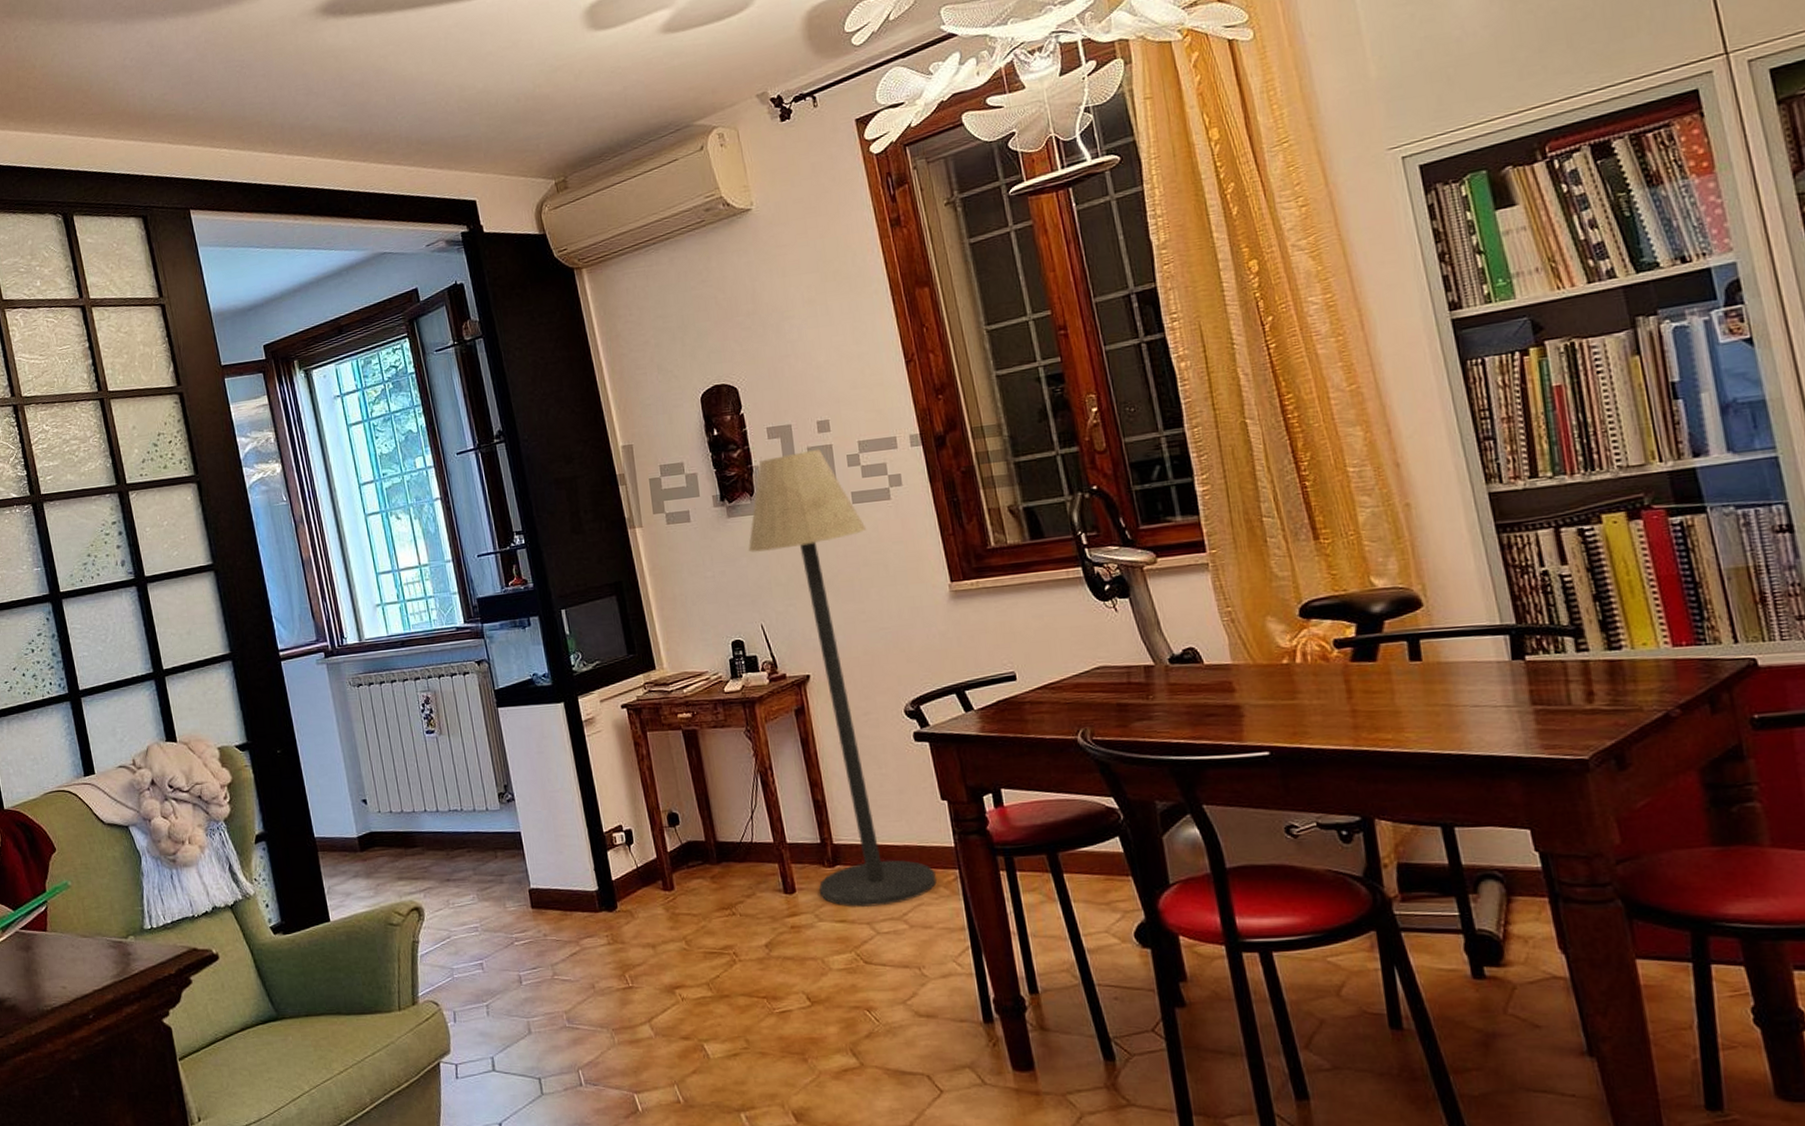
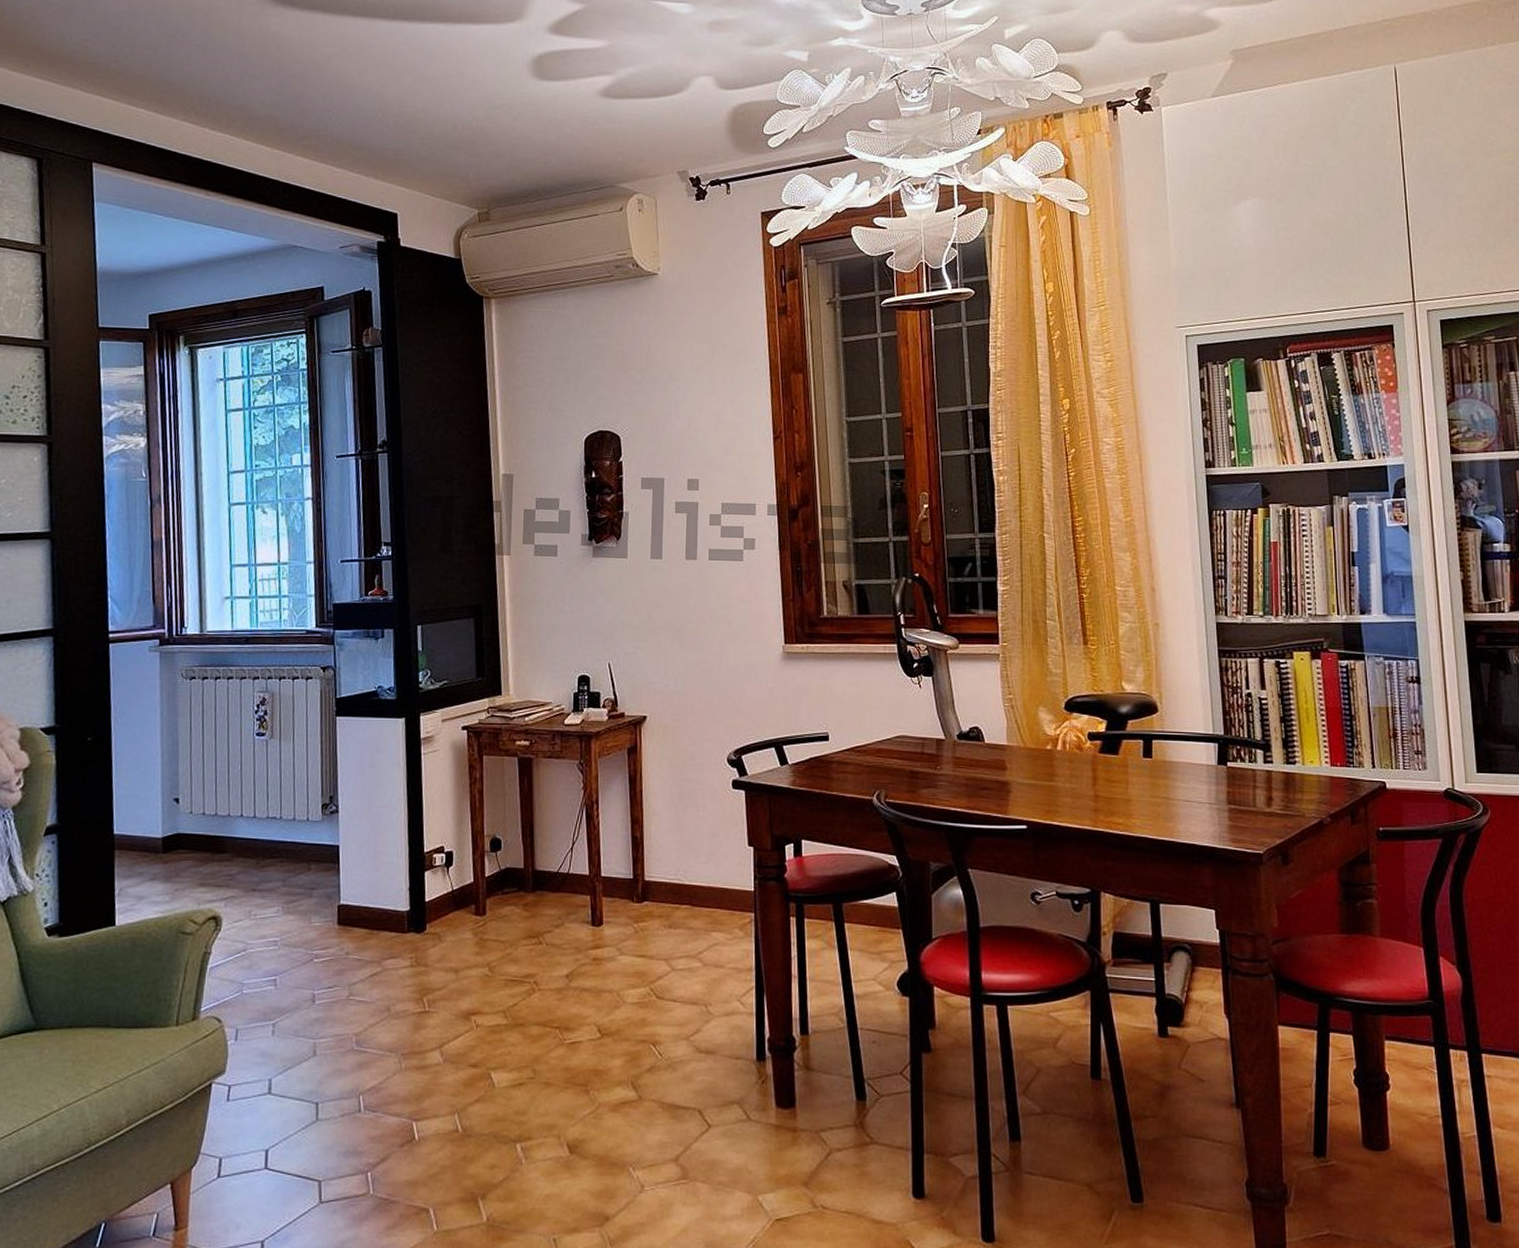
floor lamp: present [748,448,937,908] -> none [607,504,733,945]

